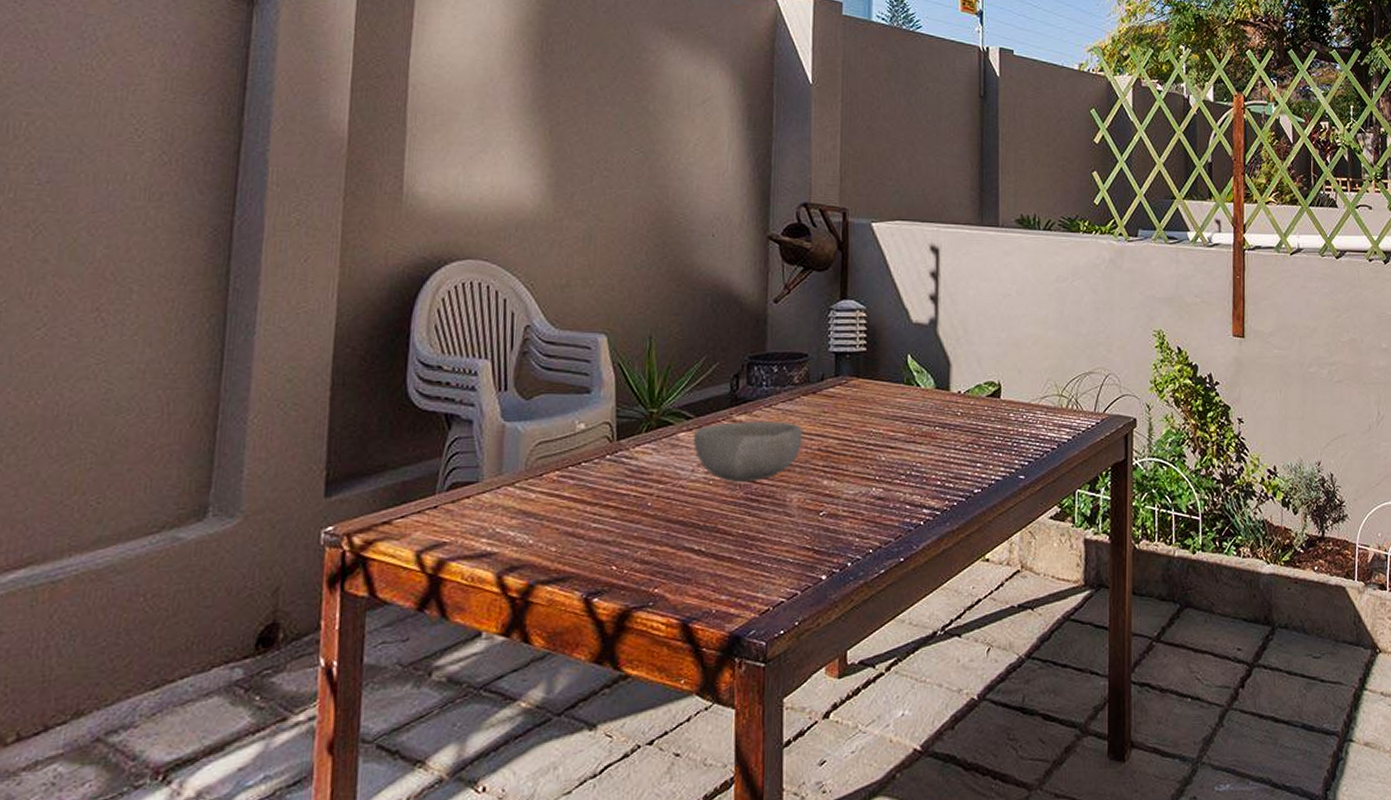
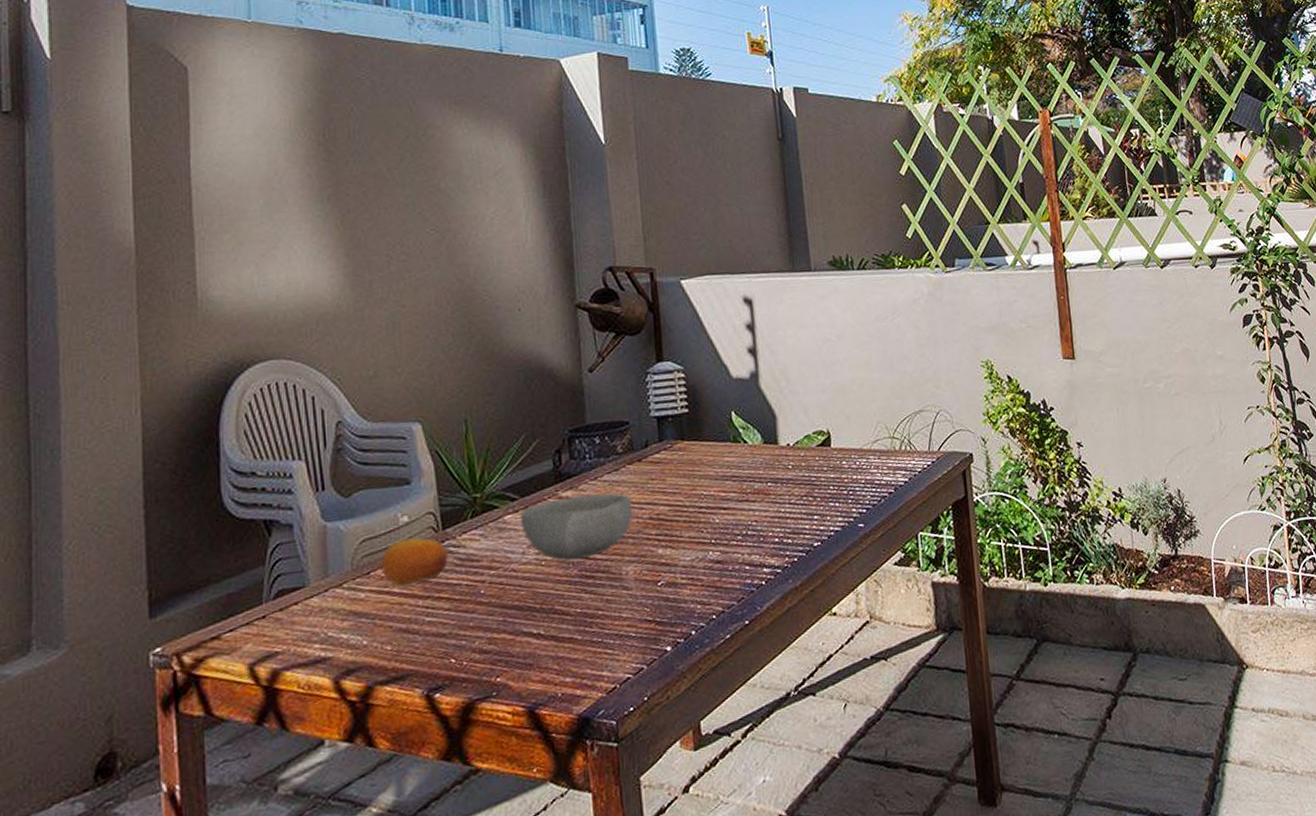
fruit: none [553,445,621,491] -> present [380,538,449,587]

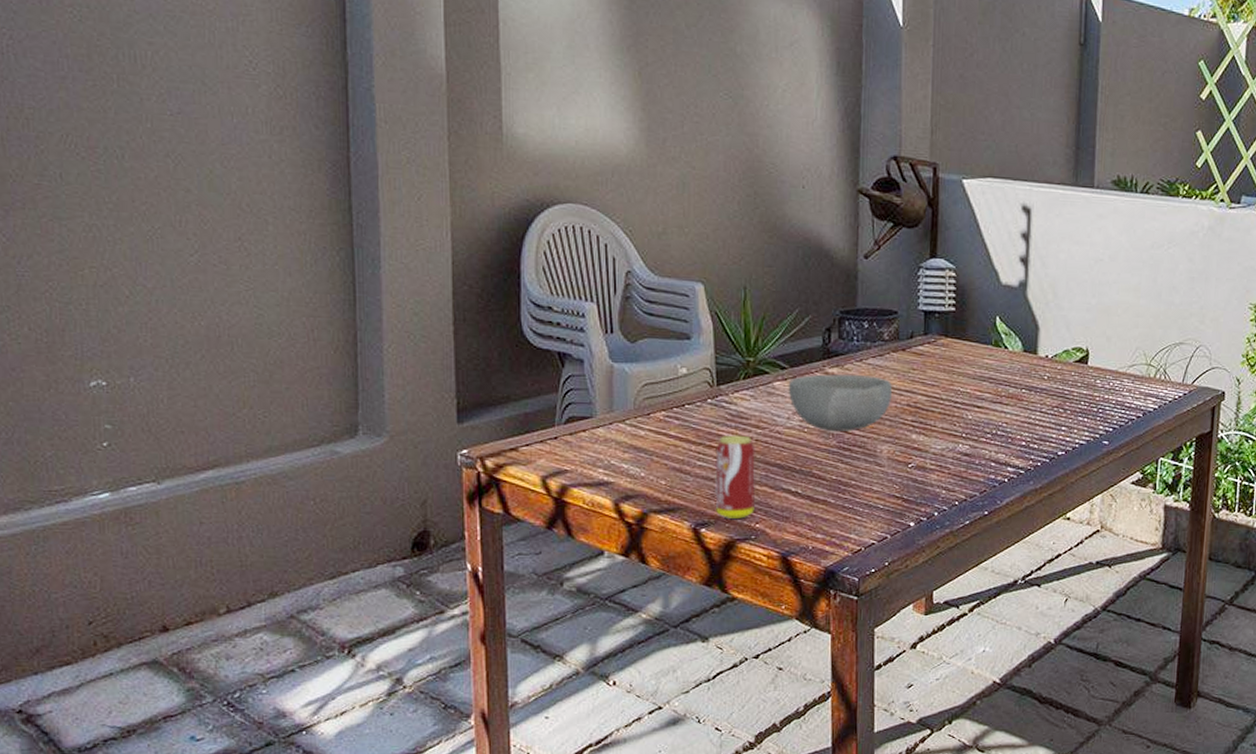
fruit: present [380,538,449,587] -> none [660,389,722,431]
beverage can: none [445,579,494,677] -> present [715,435,755,519]

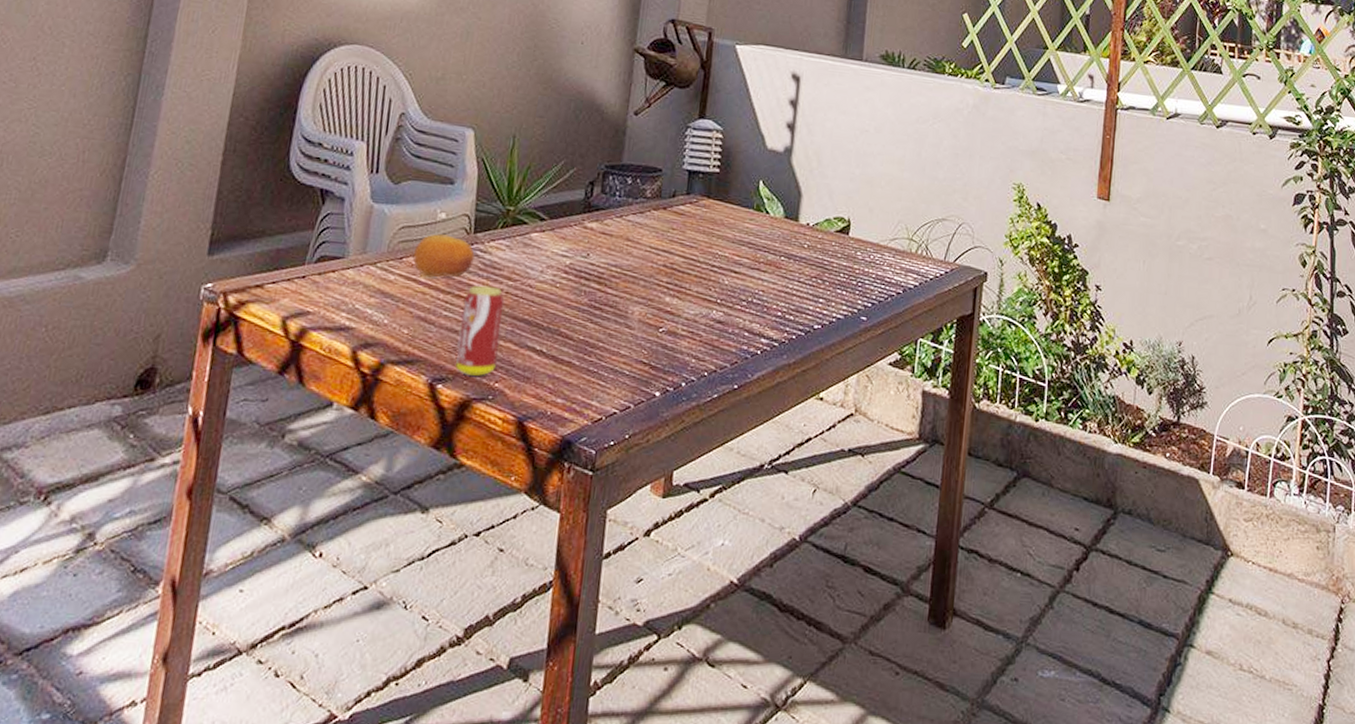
fruit: none [660,389,722,431] -> present [413,234,476,278]
bowl: present [788,373,892,431] -> none [544,228,650,290]

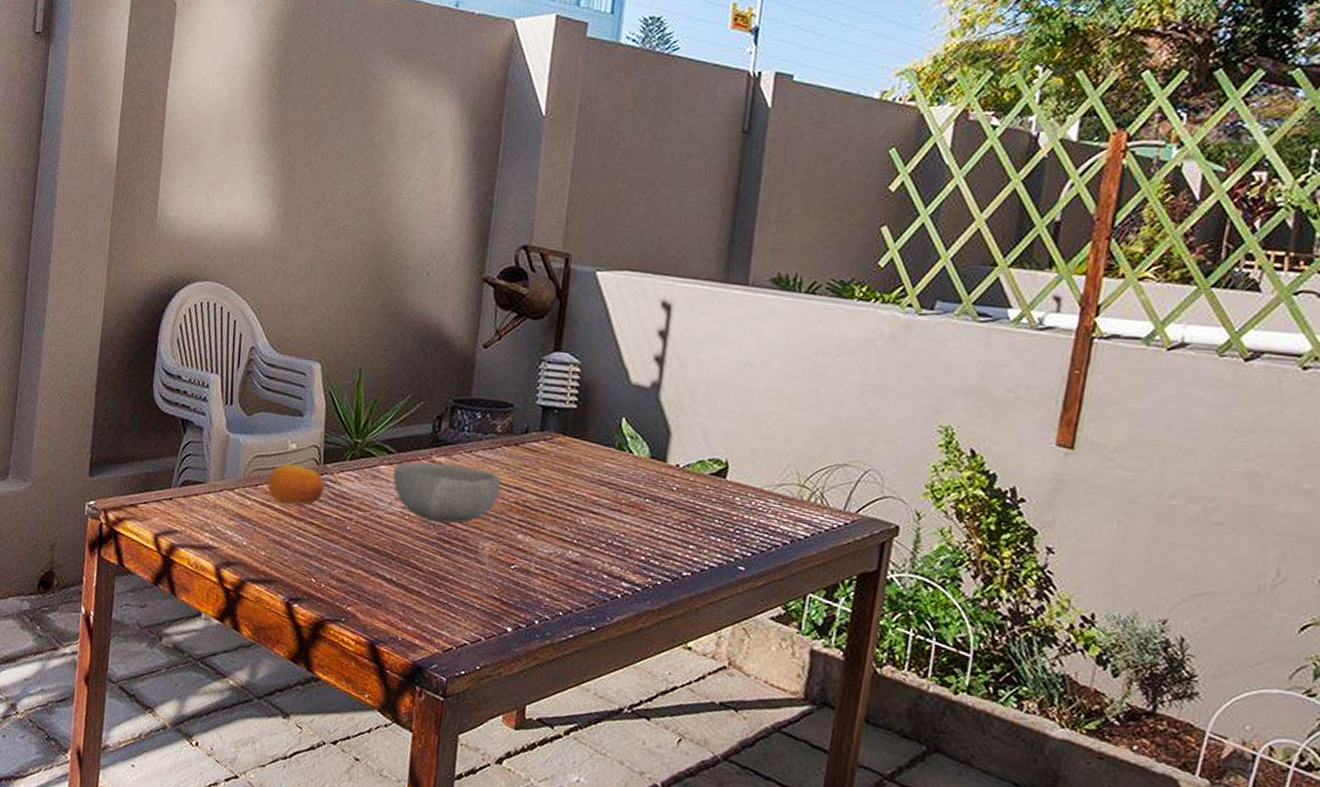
beverage can: present [456,285,505,376] -> none [310,514,355,599]
bowl: none [544,228,650,290] -> present [392,462,501,524]

